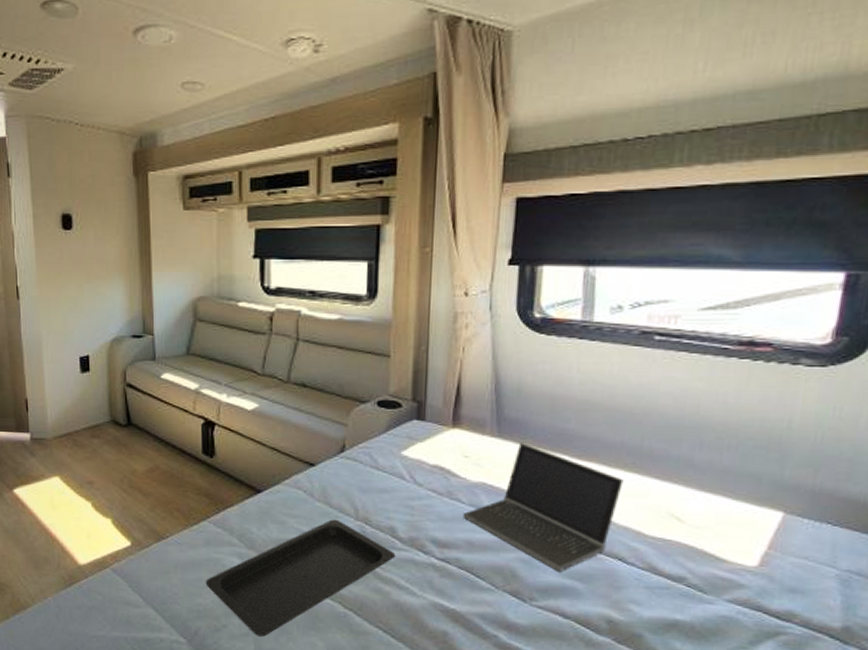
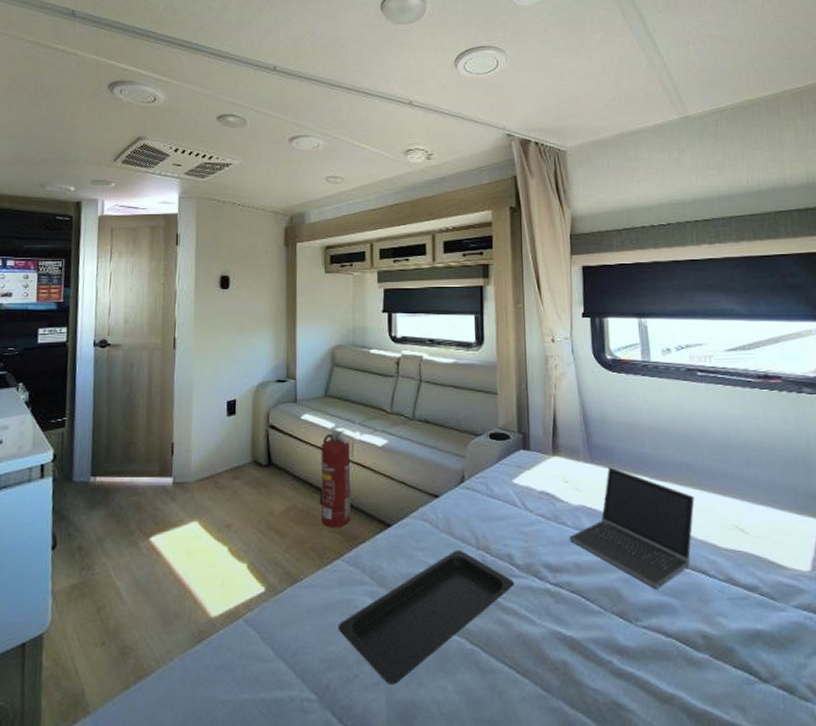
fire extinguisher: none [183,392,217,491] -> present [319,430,351,528]

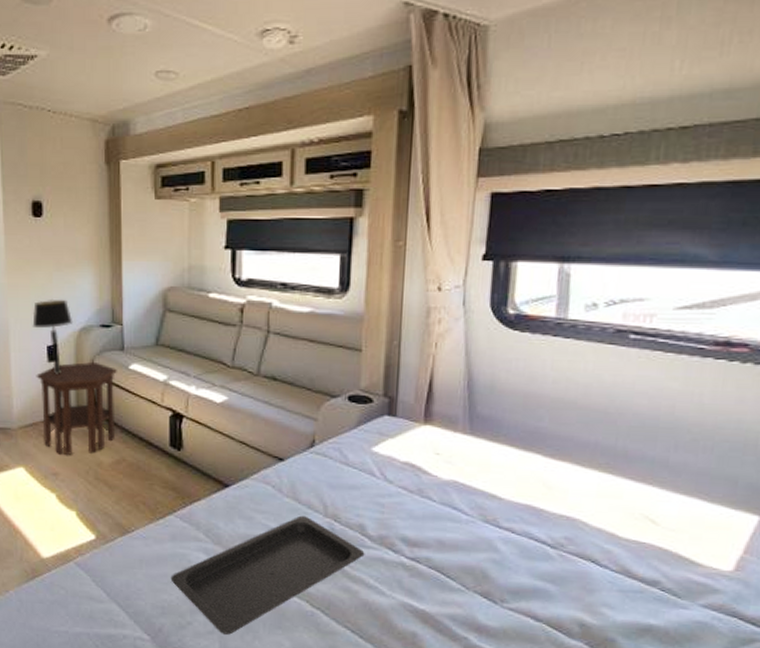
table lamp: none [214,358,252,427] -> present [32,299,73,374]
side table: none [215,415,290,505] -> present [36,362,117,455]
fire extinguisher: present [319,430,351,528] -> none [150,383,185,484]
laptop computer: present [569,467,695,589] -> none [433,441,597,573]

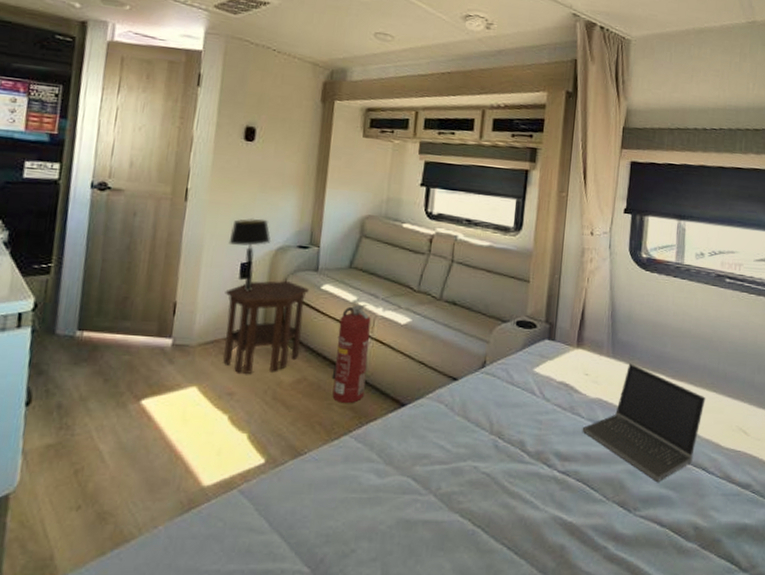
fire extinguisher: none [150,383,185,484] -> present [331,304,371,404]
serving tray: present [170,515,365,635] -> none [338,433,524,561]
laptop computer: none [433,441,597,573] -> present [582,363,706,482]

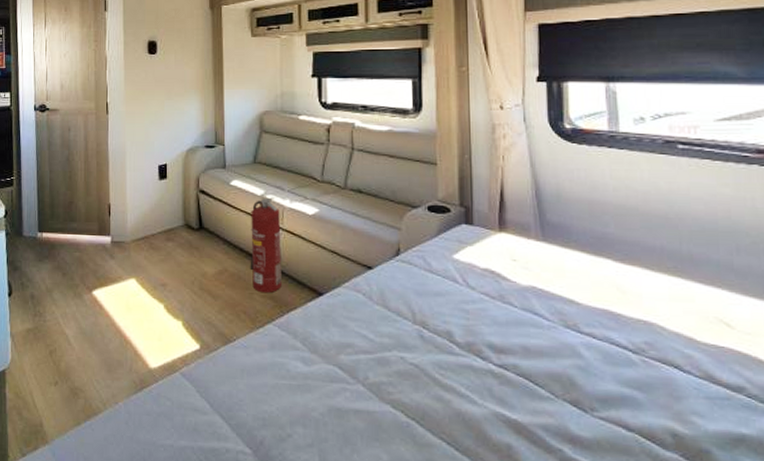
side table: present [223,280,309,374] -> none [148,180,220,266]
table lamp: present [228,218,271,291] -> none [146,123,182,191]
laptop computer: present [582,363,706,482] -> none [516,247,668,380]

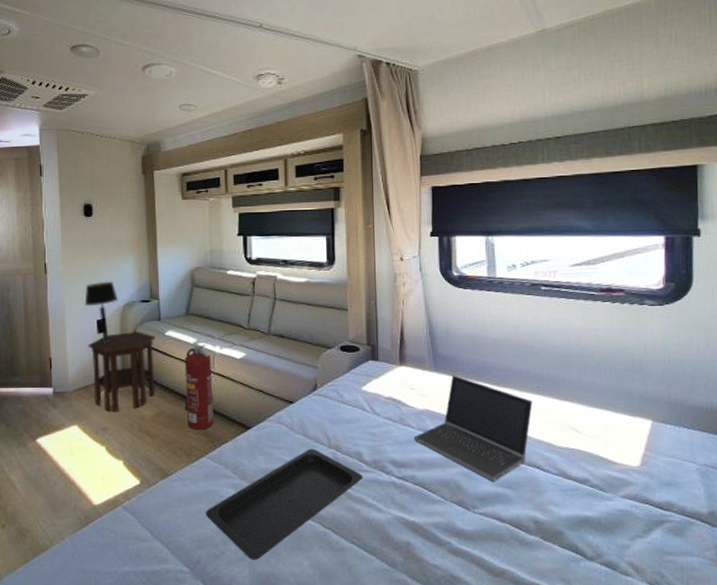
table lamp: none [146,123,182,191] -> present [84,281,119,343]
side table: none [148,180,220,266] -> present [88,332,155,412]
serving tray: none [270,323,454,448] -> present [205,448,363,560]
laptop computer: none [516,247,668,380] -> present [414,375,533,481]

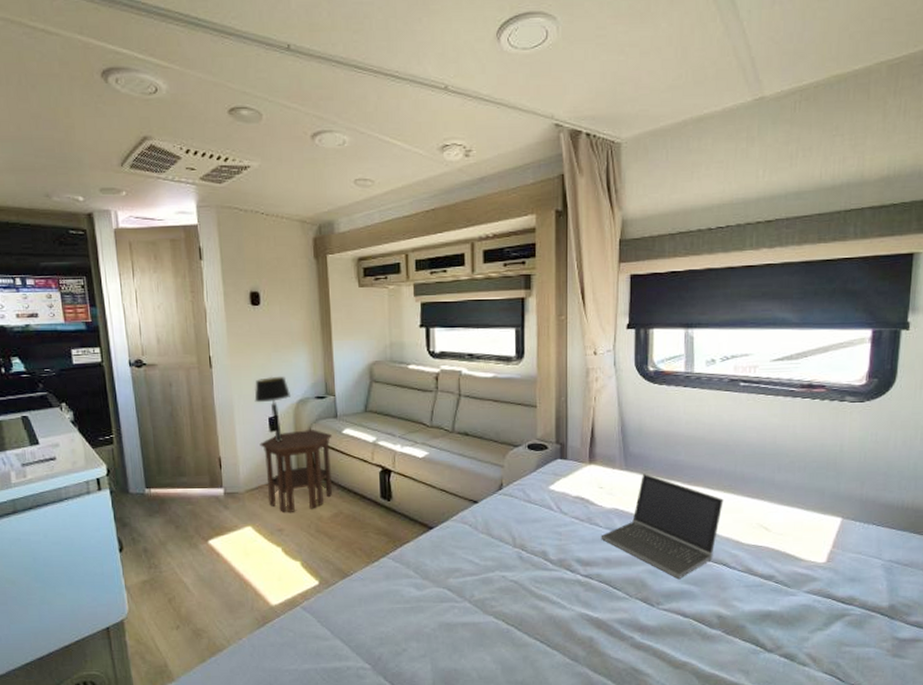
fire extinguisher: present [184,345,214,431] -> none [363,443,395,531]
serving tray: present [205,448,363,560] -> none [386,548,548,656]

